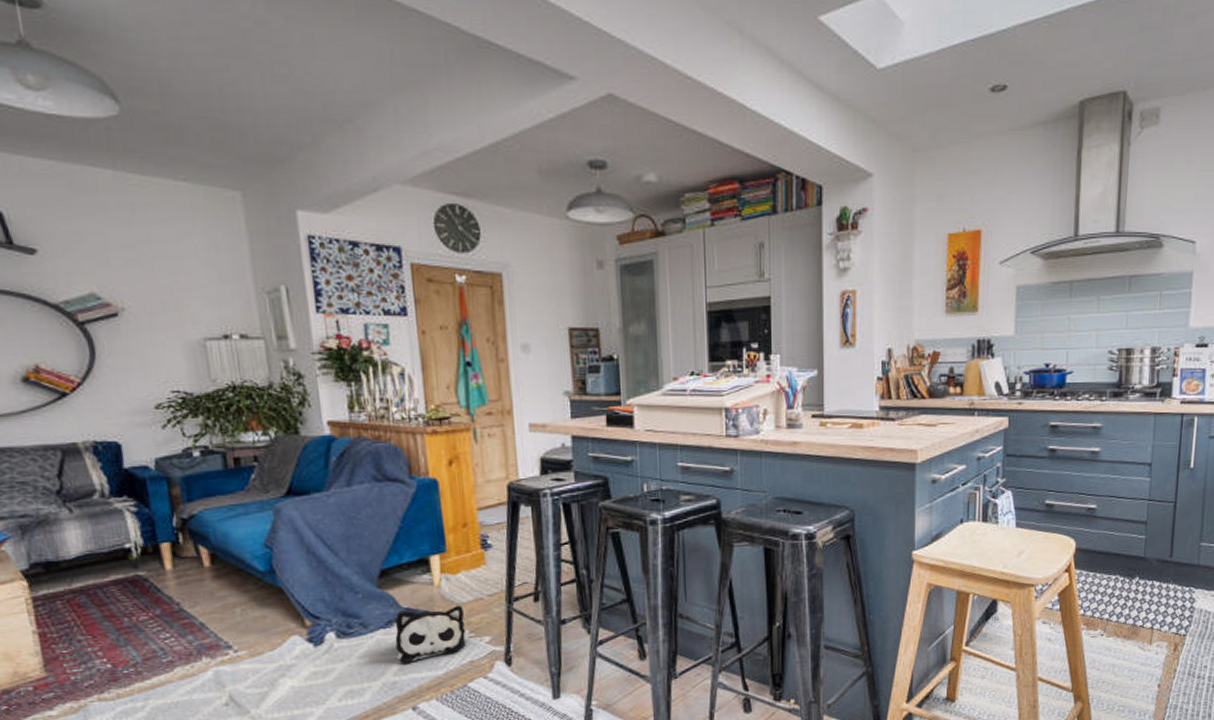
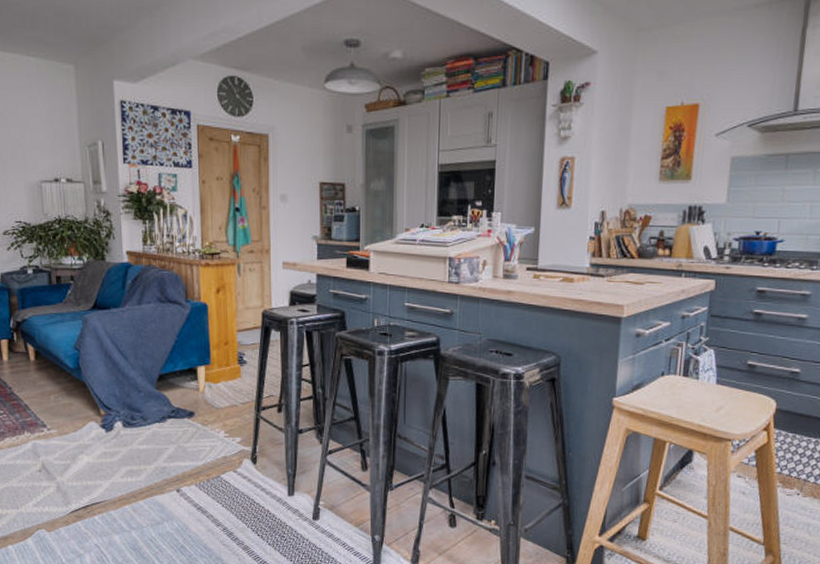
plush toy: present [395,606,466,664] -> none [167,409,221,454]

